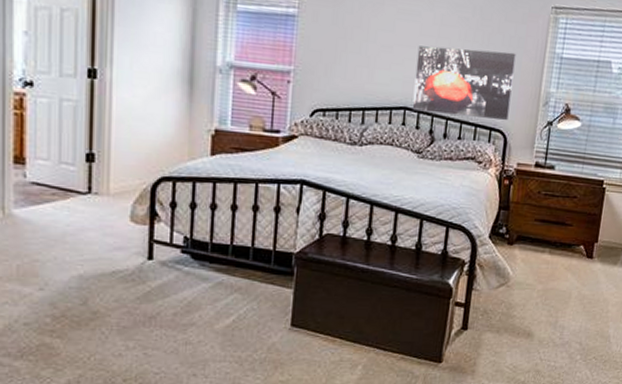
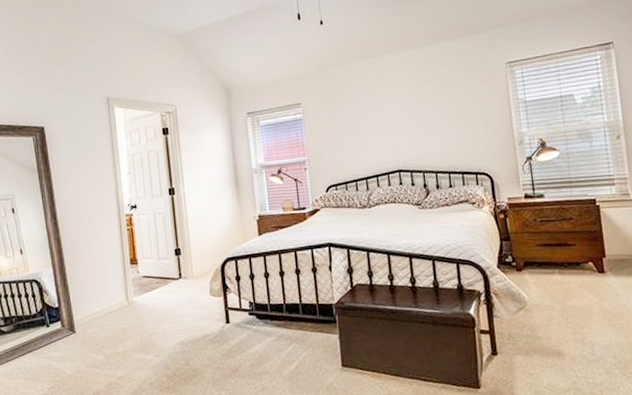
wall art: present [412,46,516,120] -> none [400,107,490,172]

